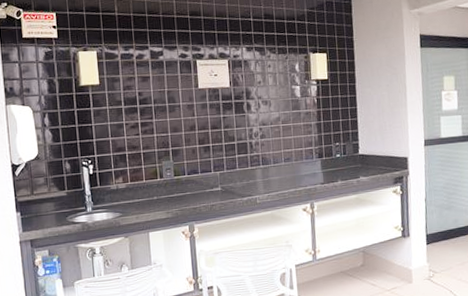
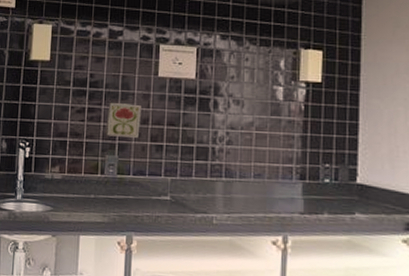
decorative tile: none [159,114,189,145] -> present [105,102,141,138]

